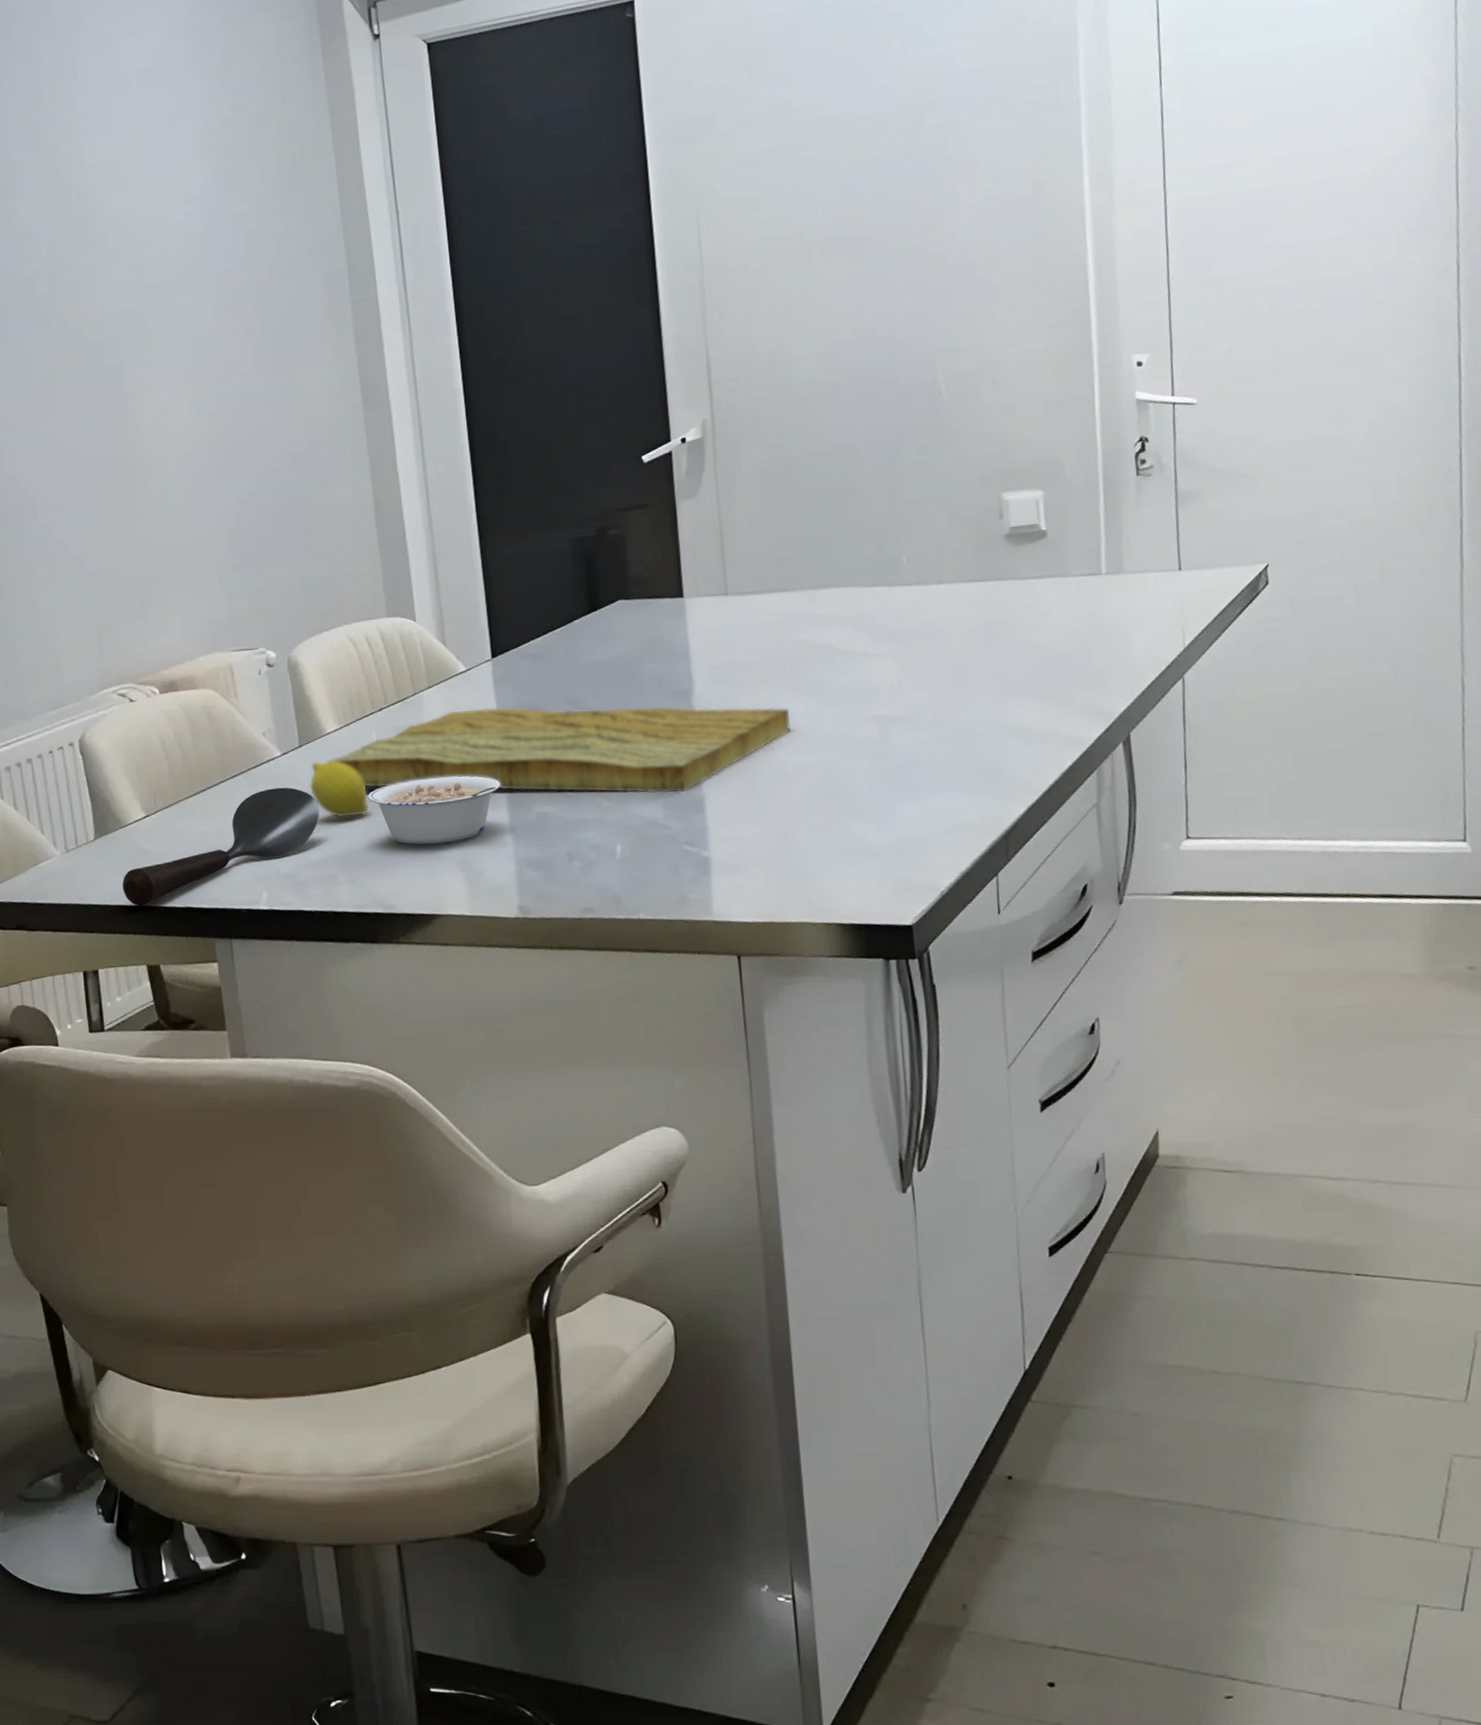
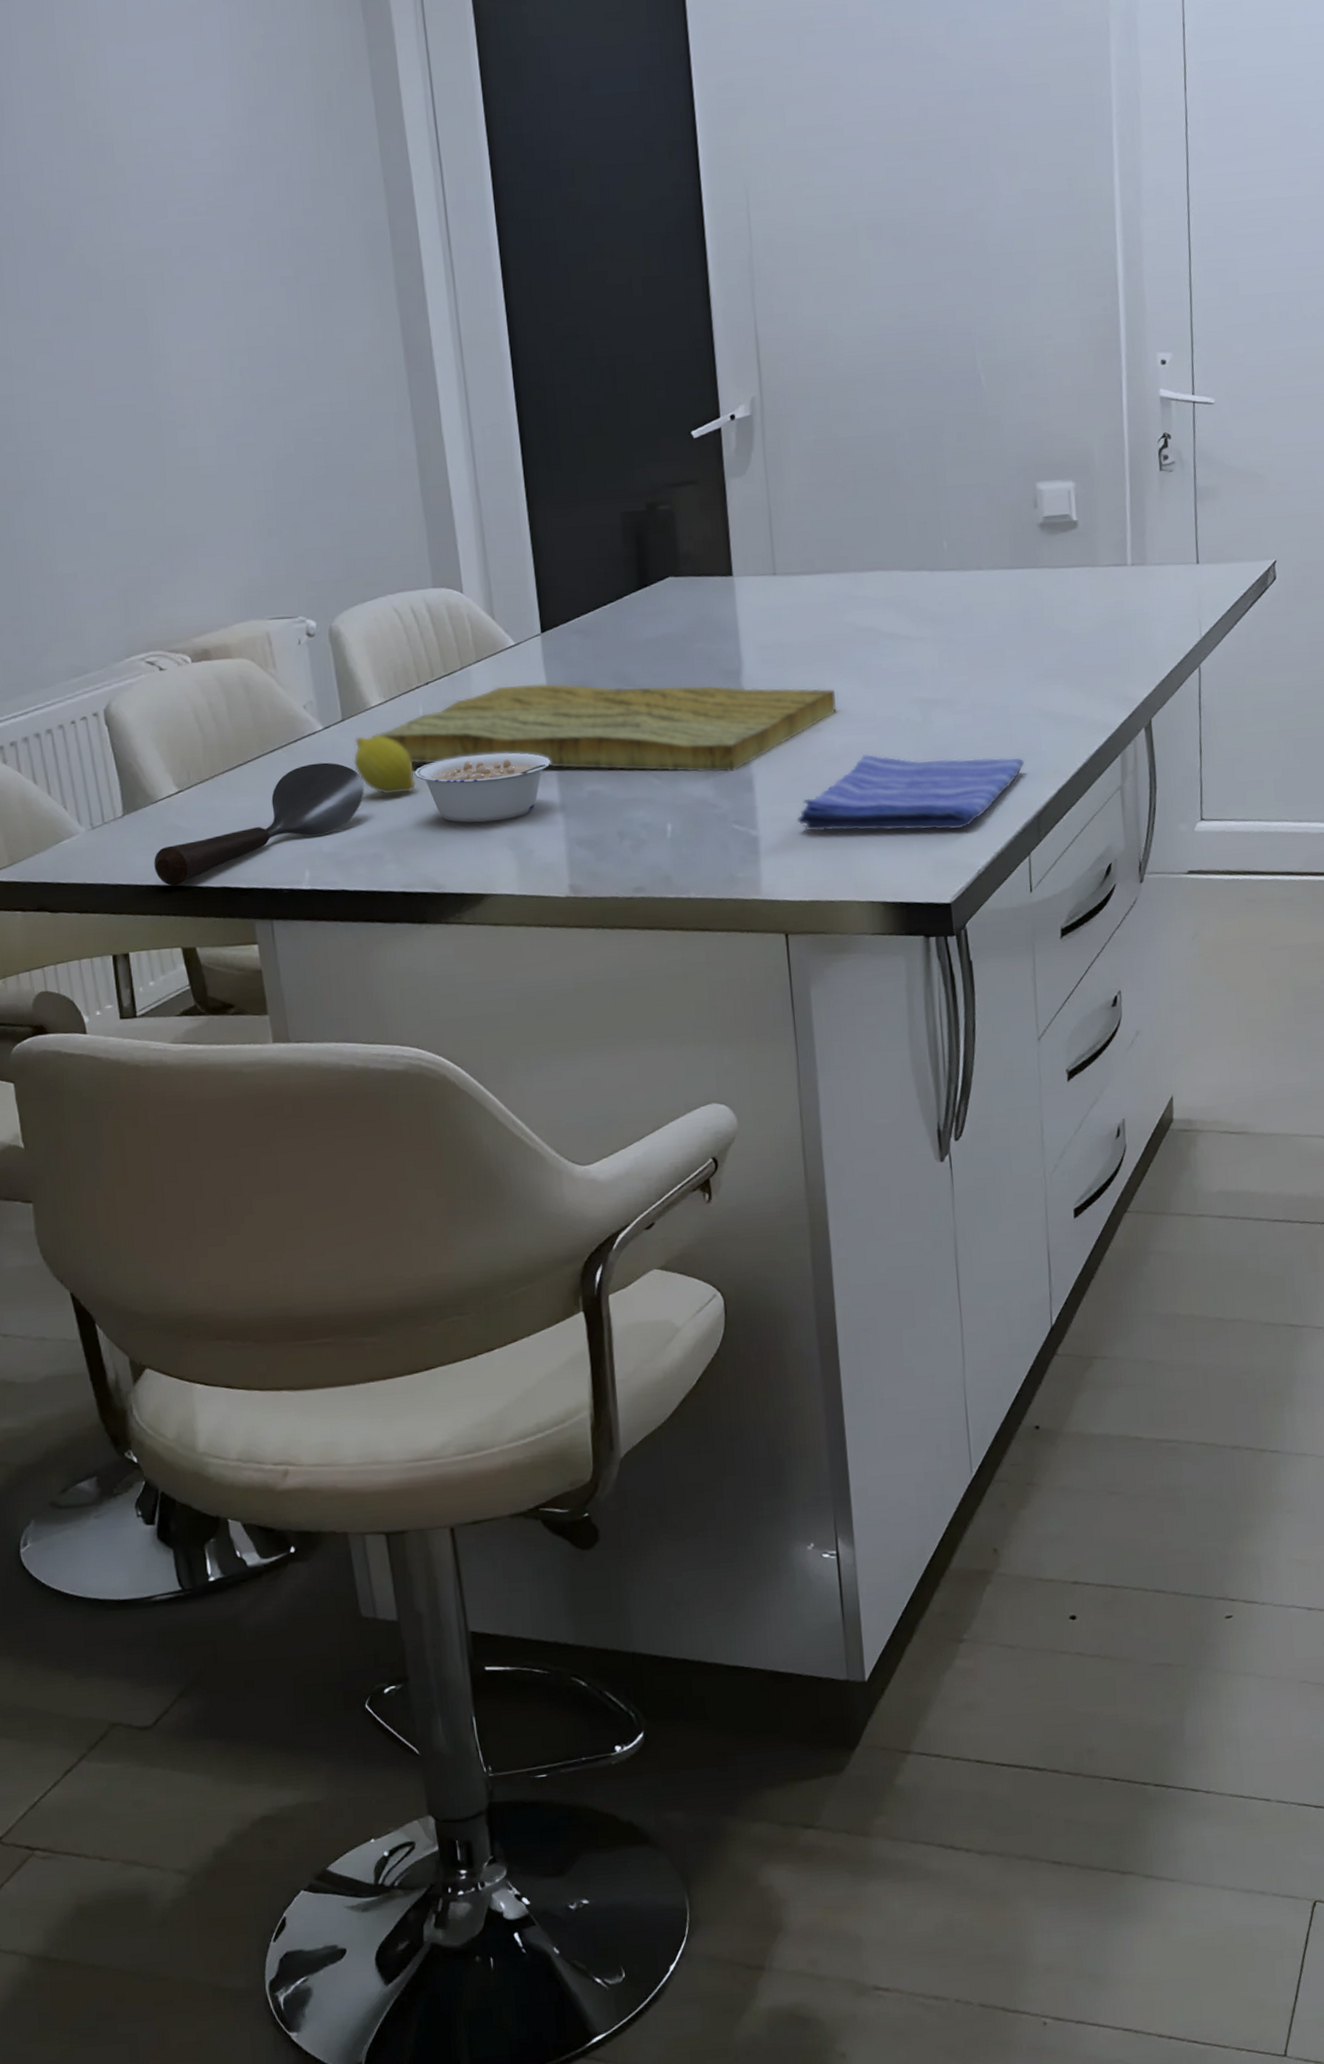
dish towel: none [749,773,991,852] -> present [796,754,1024,832]

